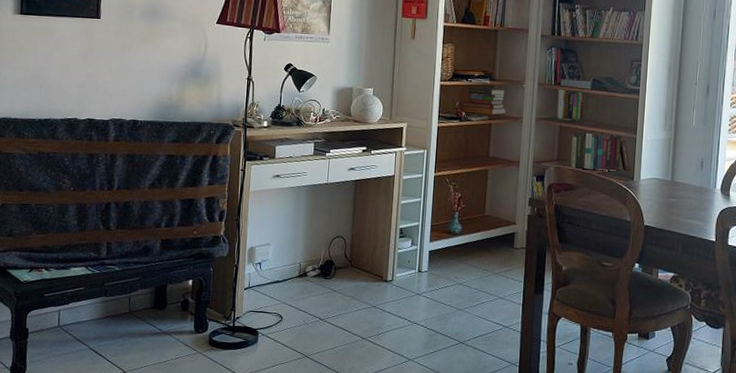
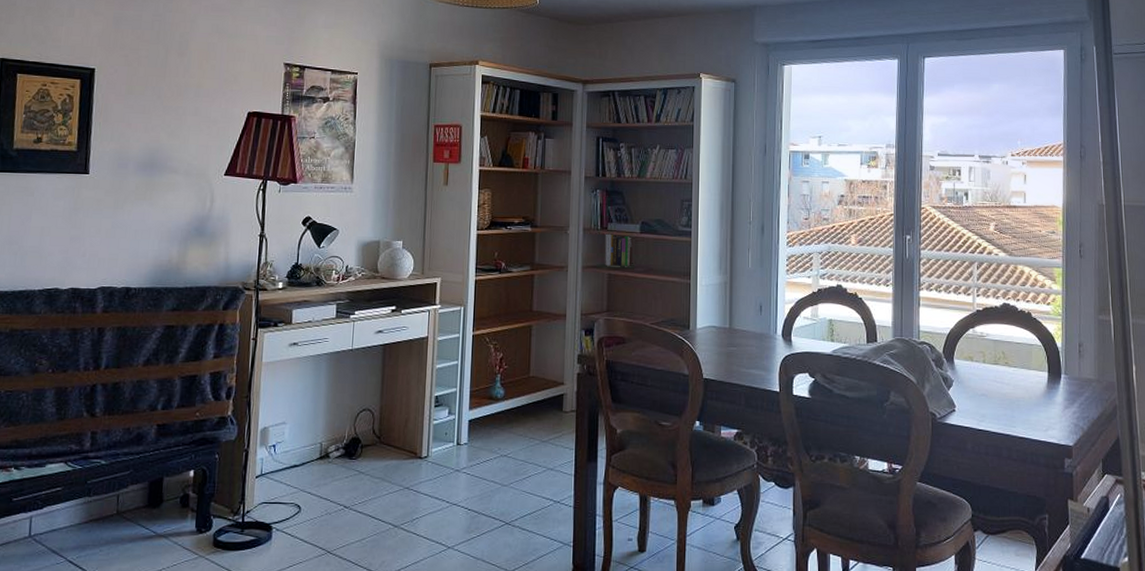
books: present [460,87,506,115] -> none [499,235,549,265]
books: present [570,130,631,172] -> none [621,278,686,321]

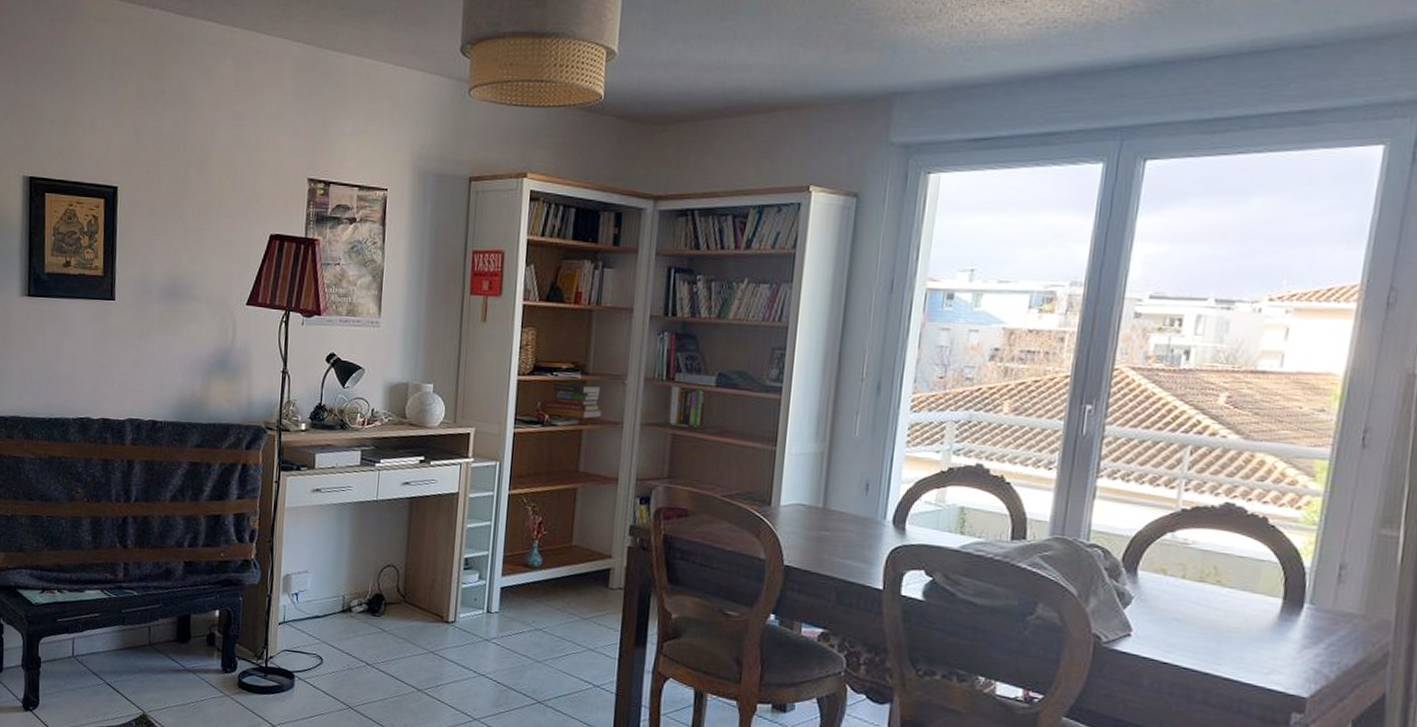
books: none [499,235,549,265] -> present [542,382,602,419]

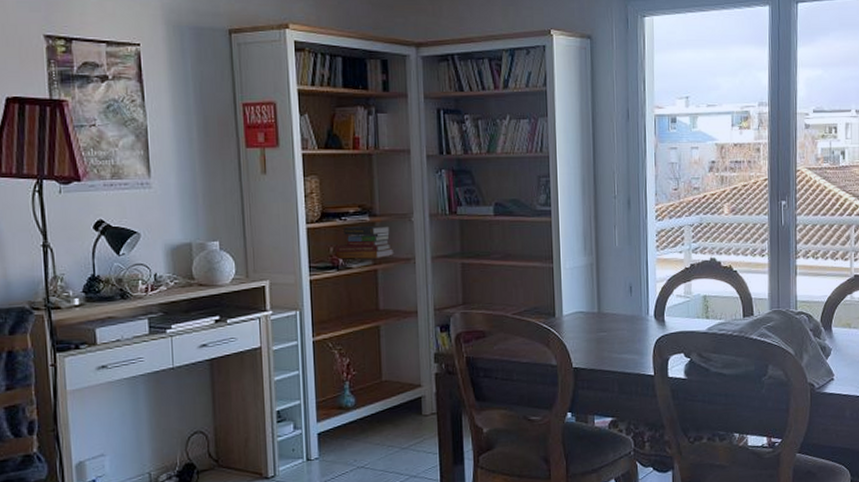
books: present [668,385,706,426] -> none [454,218,487,254]

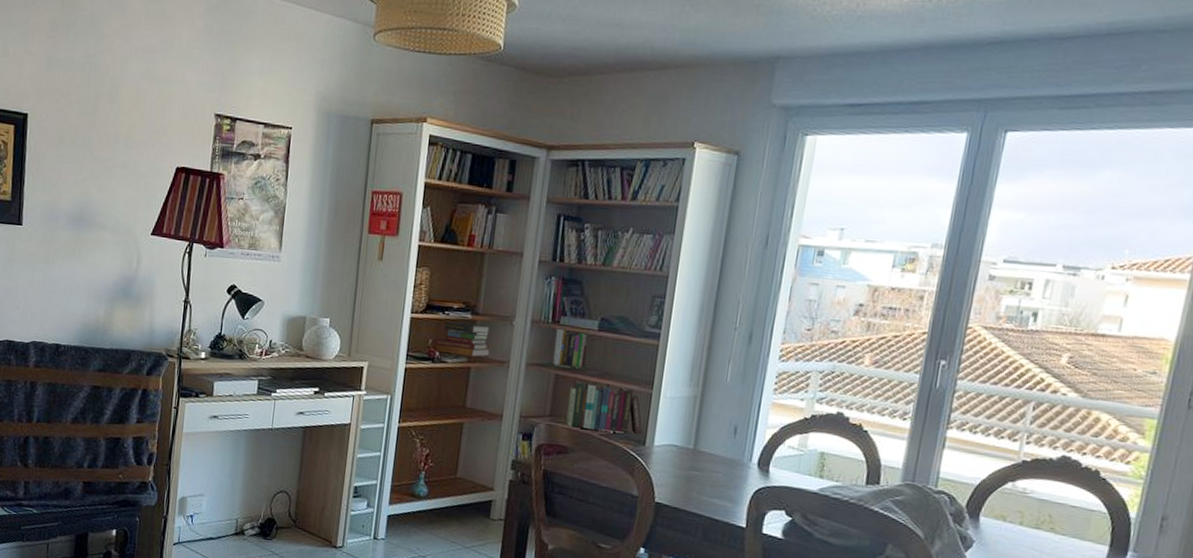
books: none [454,218,487,254] -> present [552,328,589,368]
books: none [476,265,551,311] -> present [566,381,643,435]

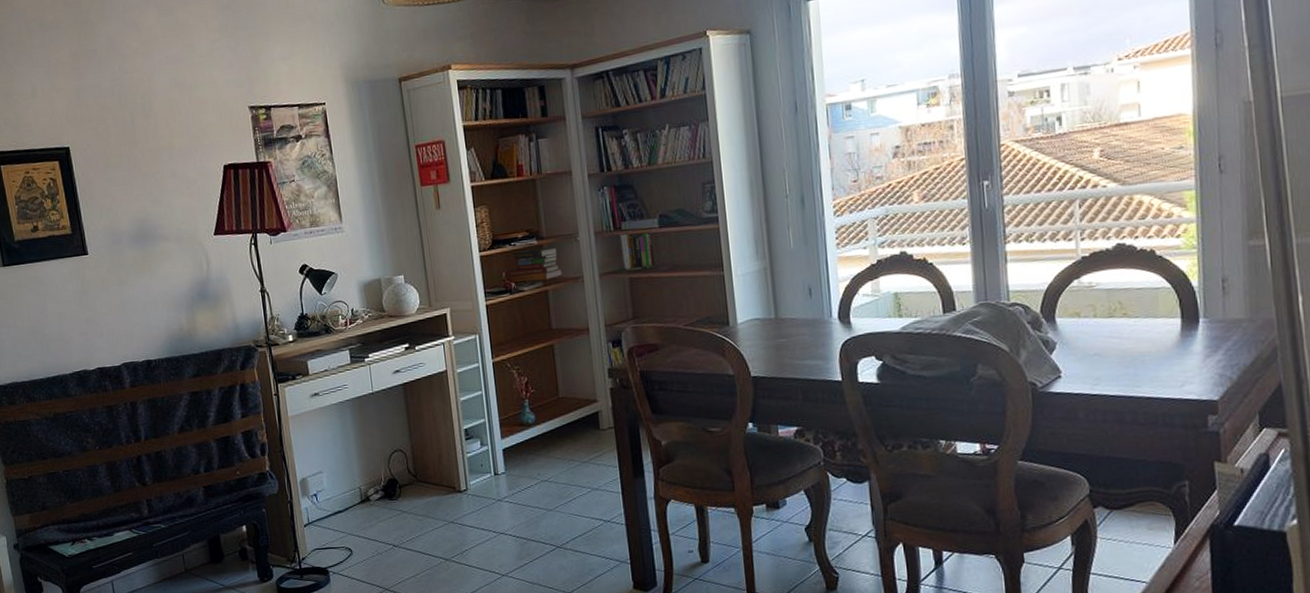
books: present [566,381,643,435] -> none [645,274,724,324]

